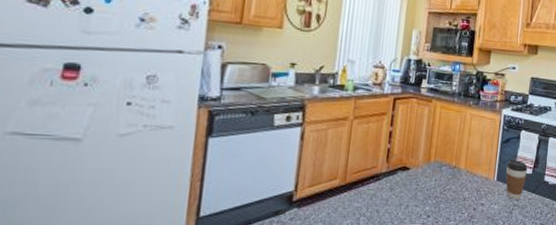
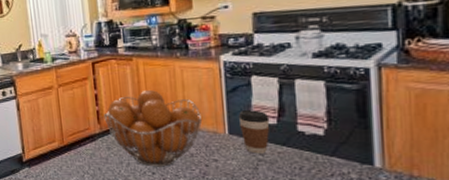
fruit basket: none [393,132,479,210] -> present [104,89,203,167]

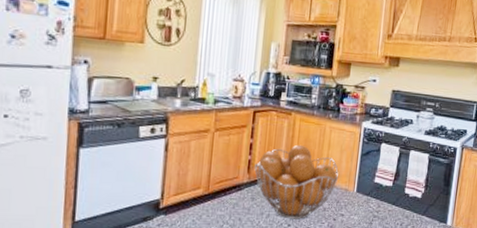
coffee cup: present [238,110,270,154] -> none [365,172,388,211]

